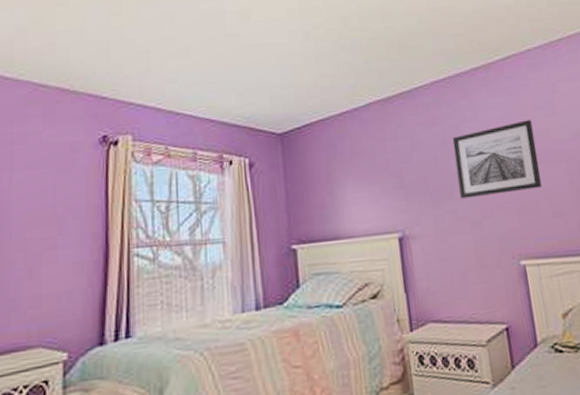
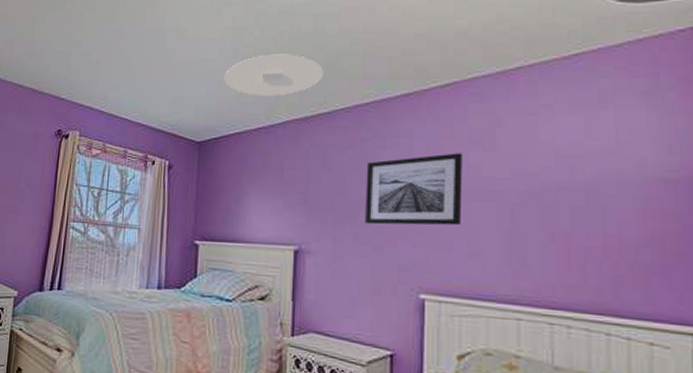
ceiling light: none [298,34,397,80] -> present [225,54,323,97]

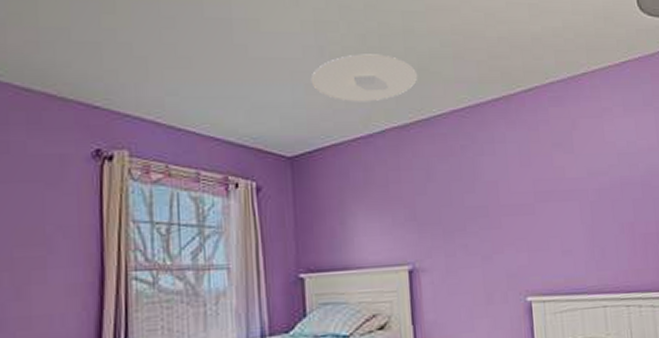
wall art: present [365,153,462,226] -> none [468,156,553,234]

